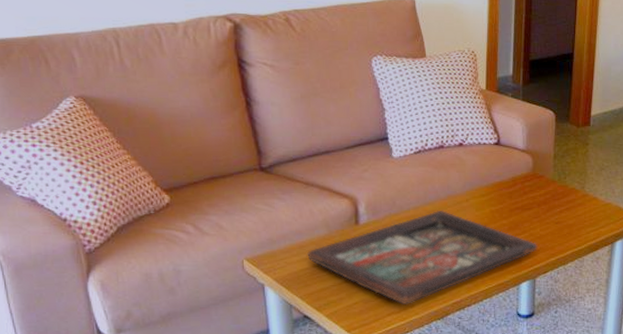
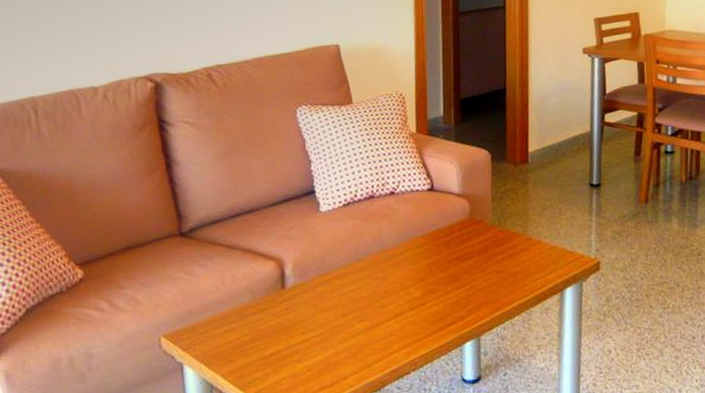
decorative tray: present [307,210,537,304] -> none [230,266,480,377]

